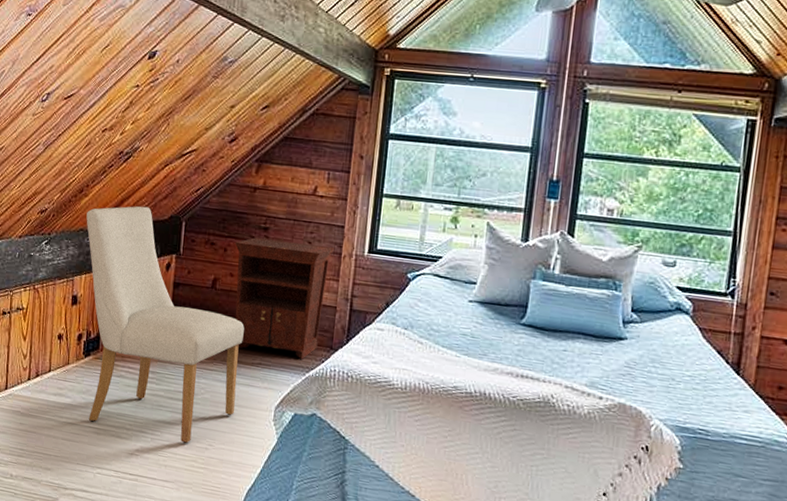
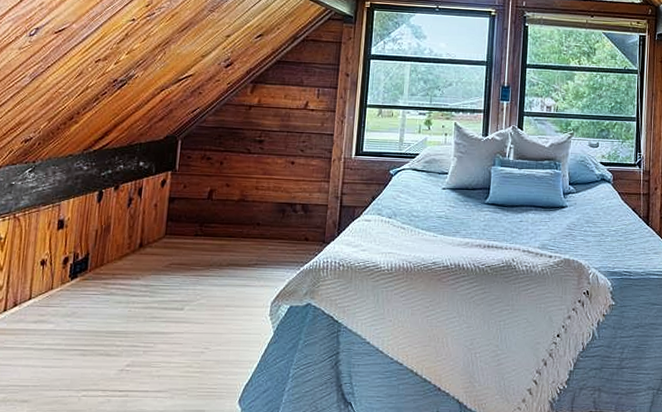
chair: present [86,206,244,444] -> none [73,128,241,351]
nightstand: present [234,237,335,360] -> none [230,150,326,256]

